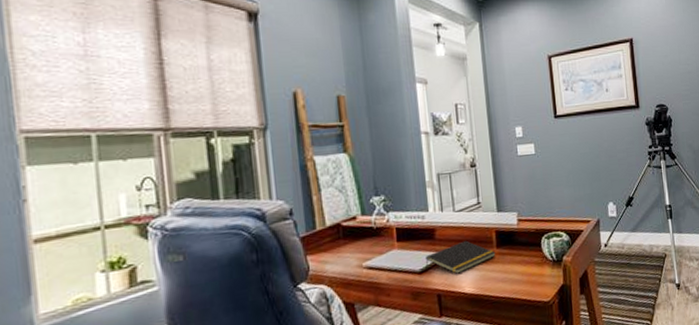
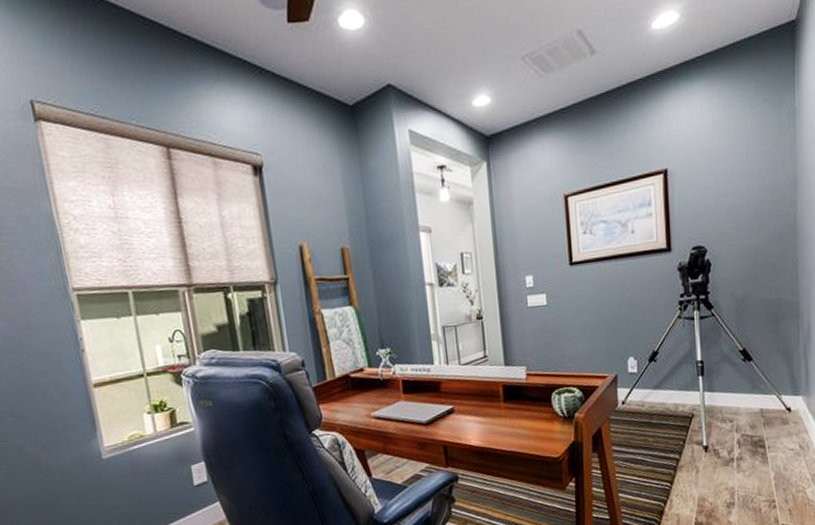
notepad: present [425,240,496,274] -> none [431,394,503,427]

